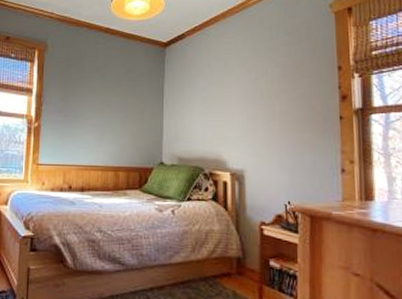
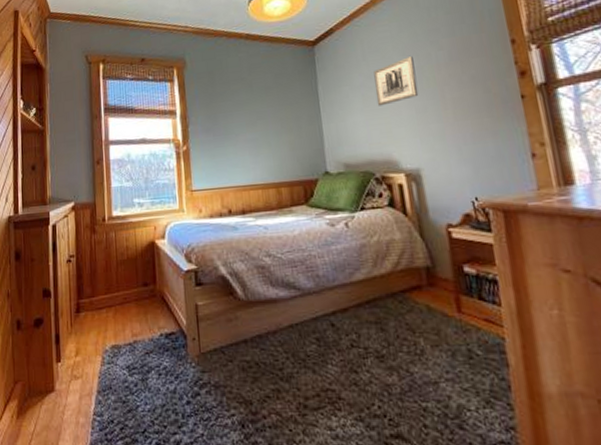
wall art: none [214,69,252,110] -> present [373,56,419,106]

